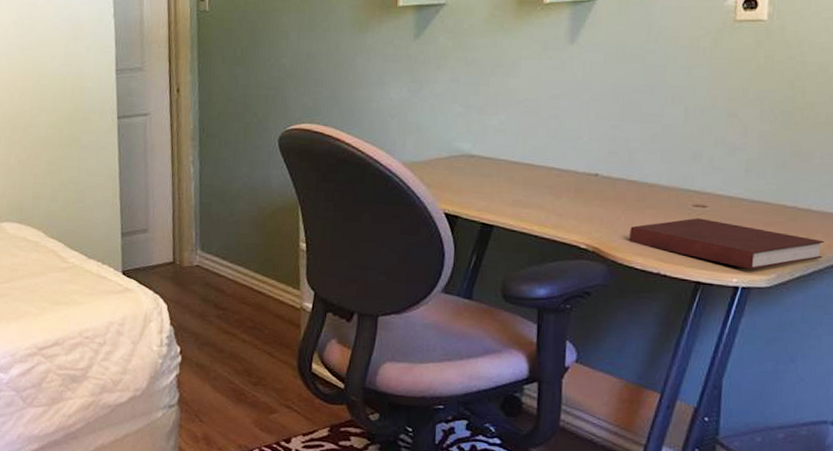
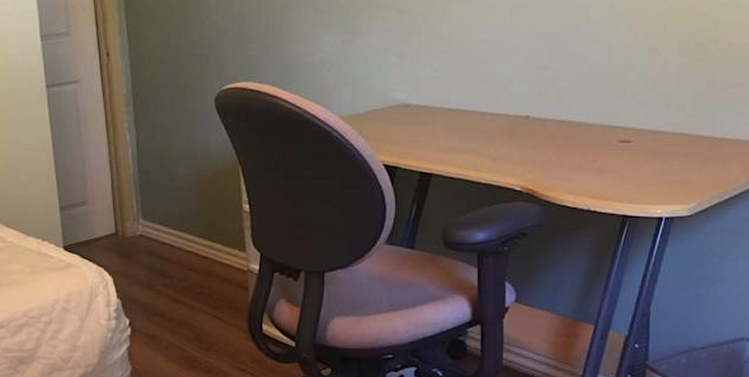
notebook: present [629,218,824,270] -> none [561,153,738,200]

